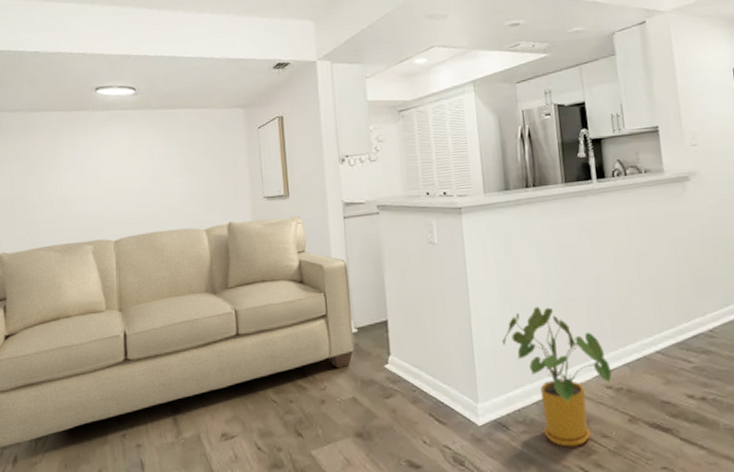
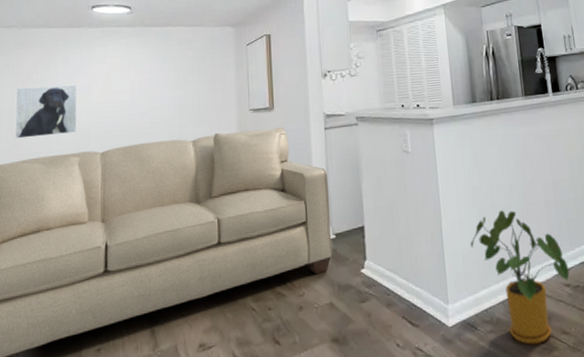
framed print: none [26,170,89,226] -> present [14,84,78,139]

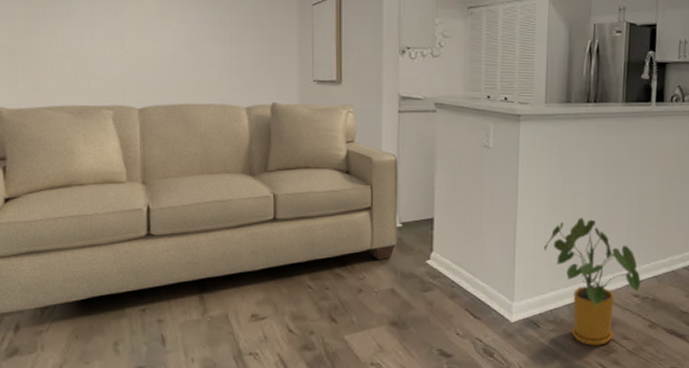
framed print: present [14,84,78,139] -> none [31,21,109,83]

